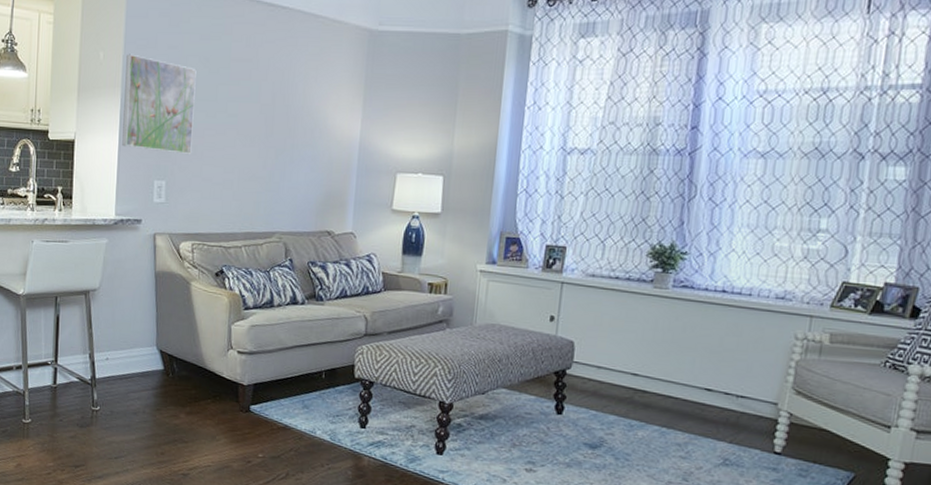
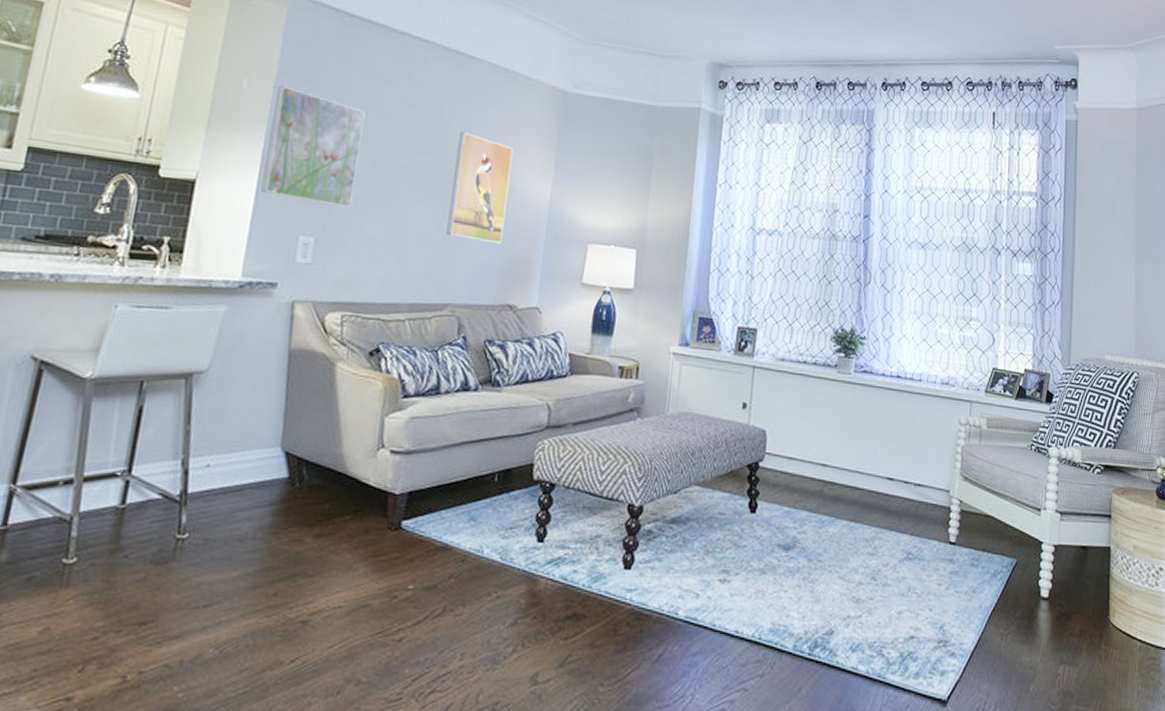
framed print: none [271,79,325,178] -> present [446,132,514,244]

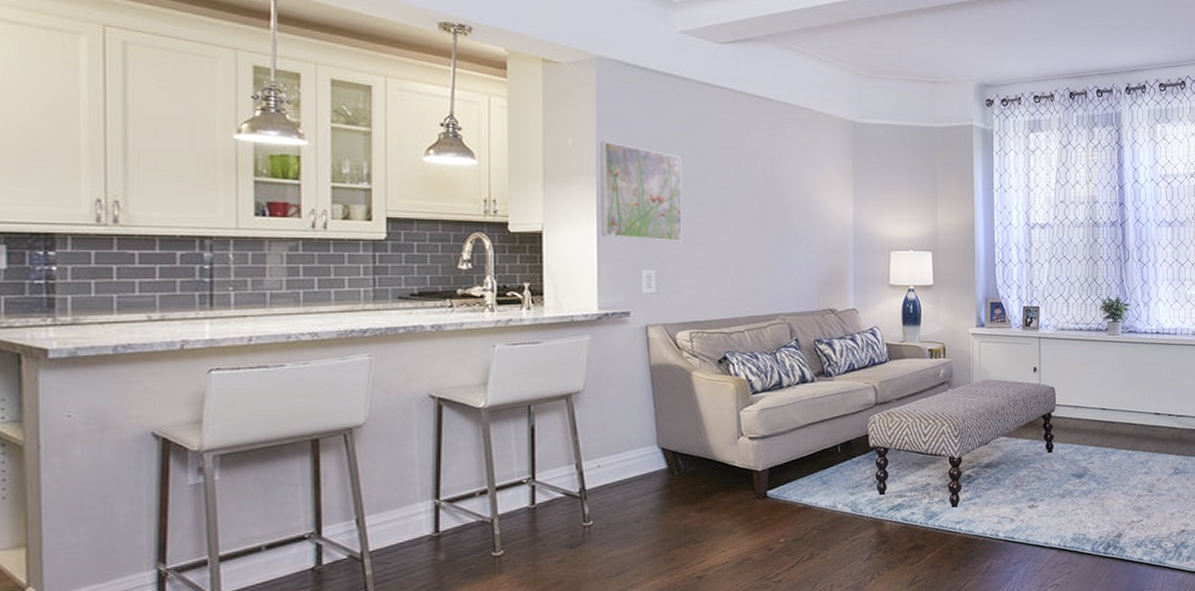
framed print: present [446,132,514,244] -> none [768,166,817,260]

